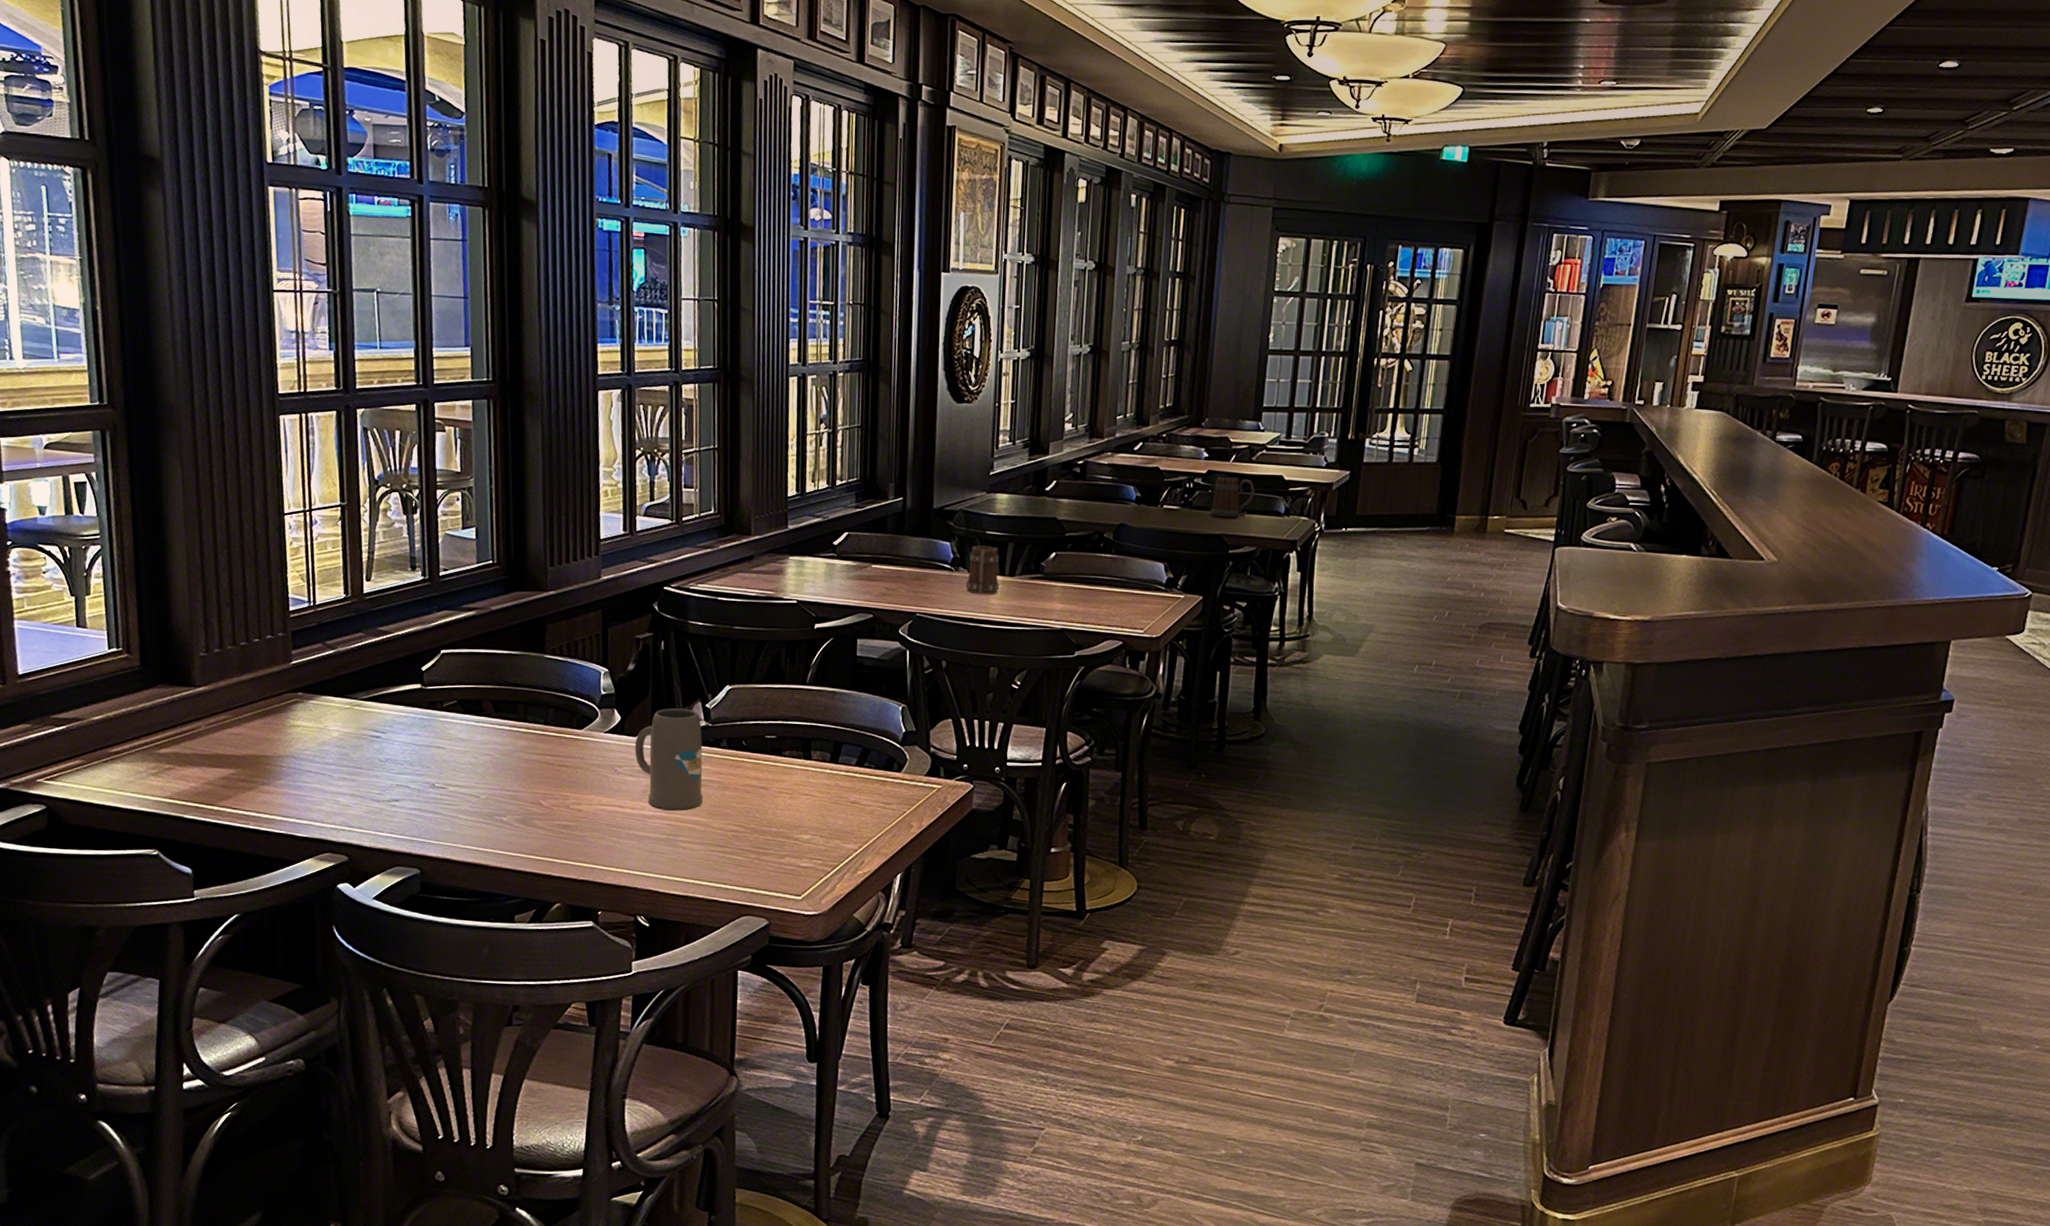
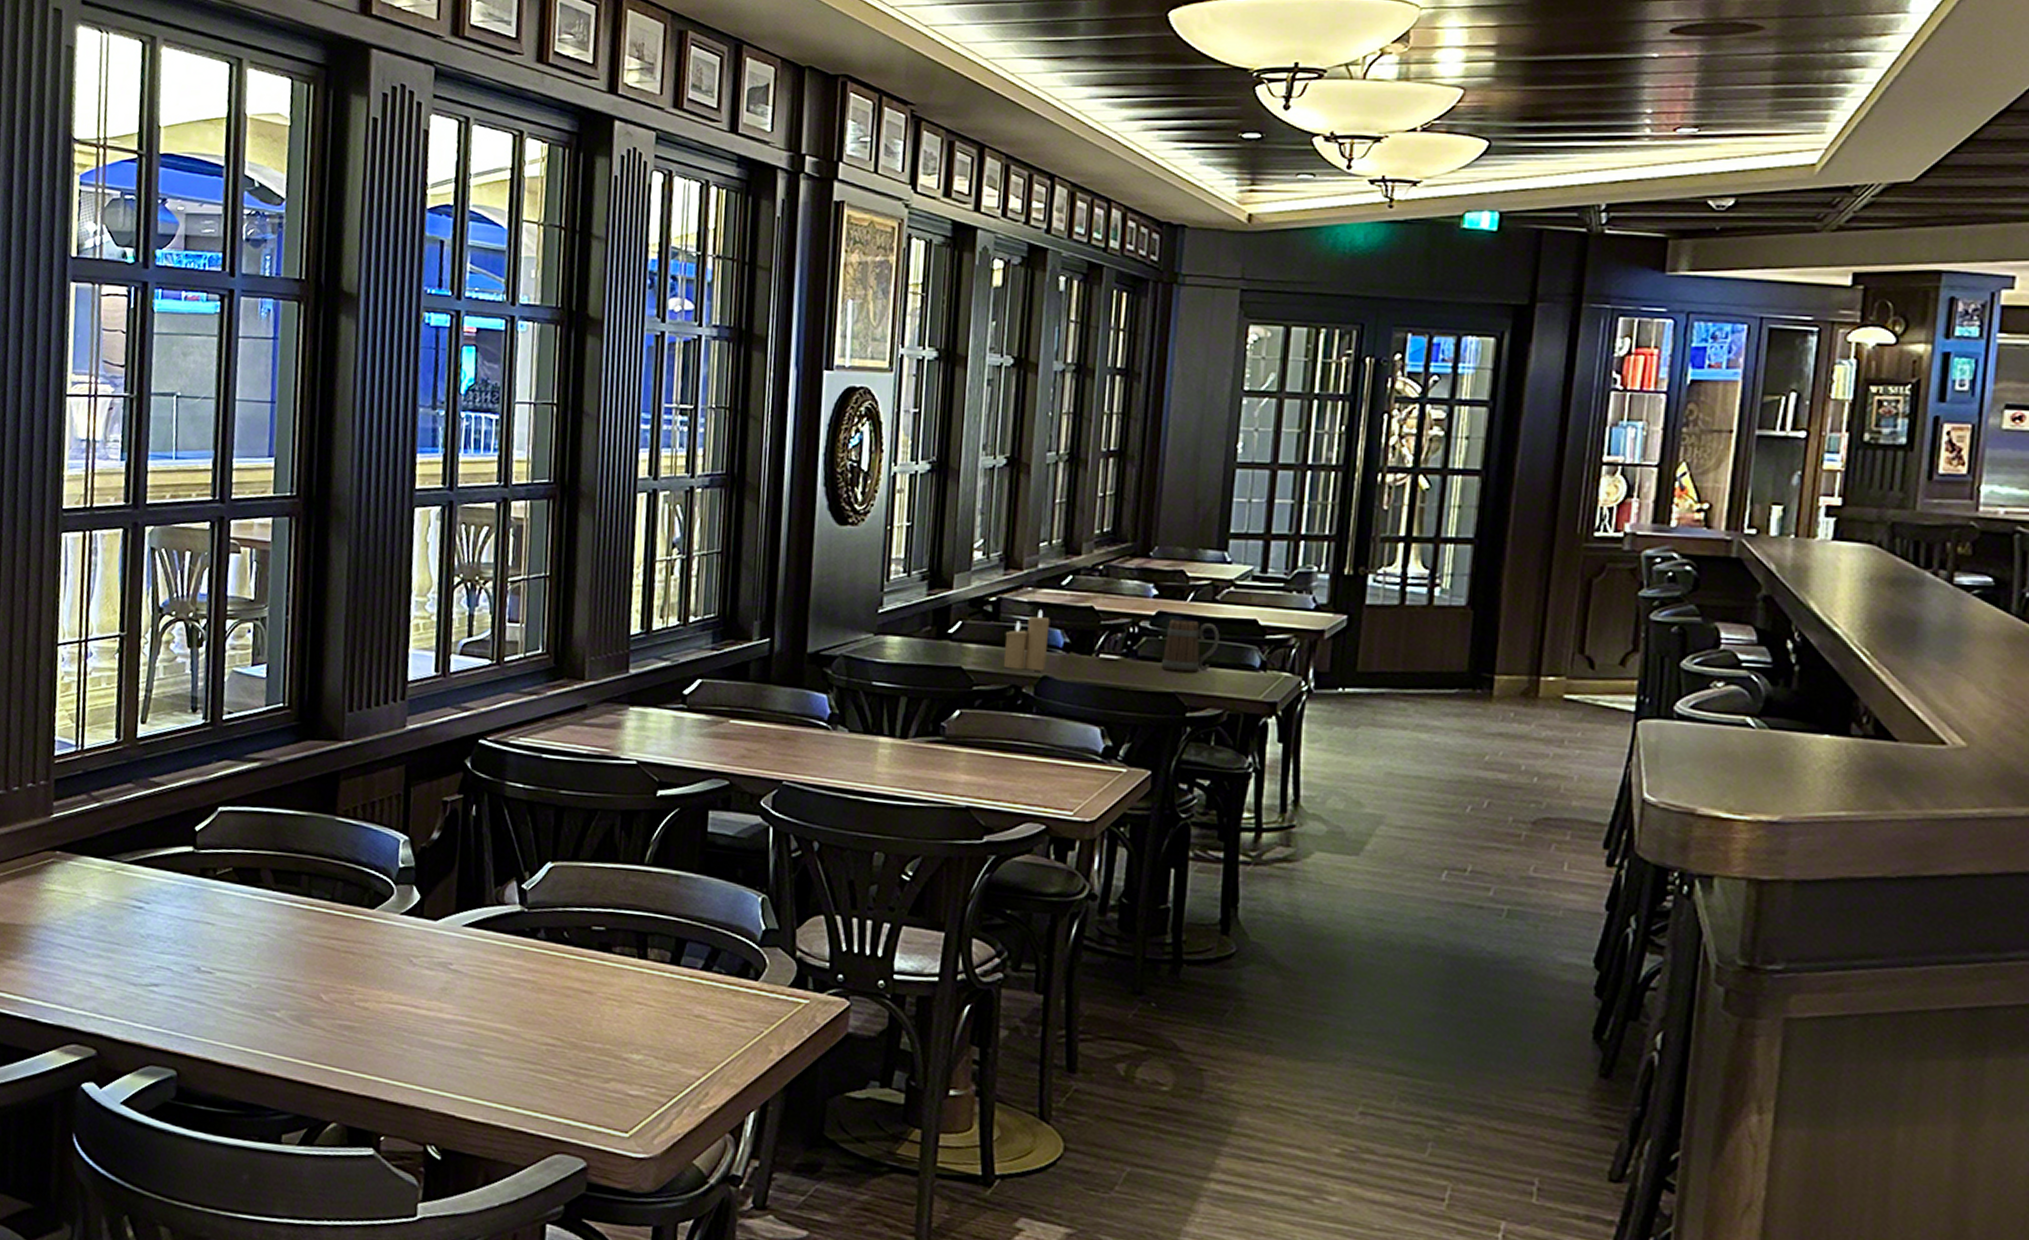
beer mug: present [634,708,704,811] -> none [434,887,516,1016]
beer mug: present [965,545,1000,595] -> none [845,699,889,761]
candle: none [1089,470,1125,520] -> present [1003,610,1050,671]

